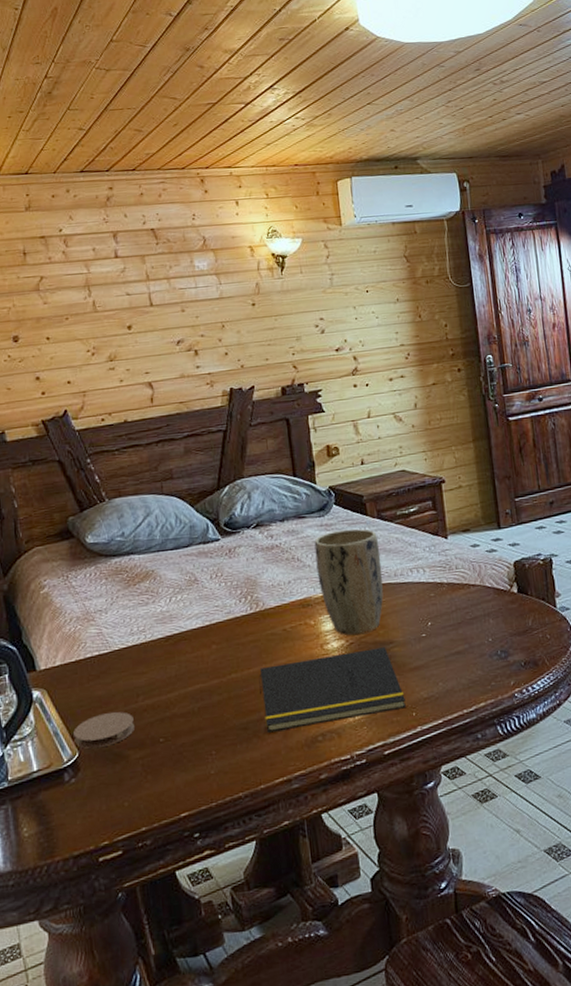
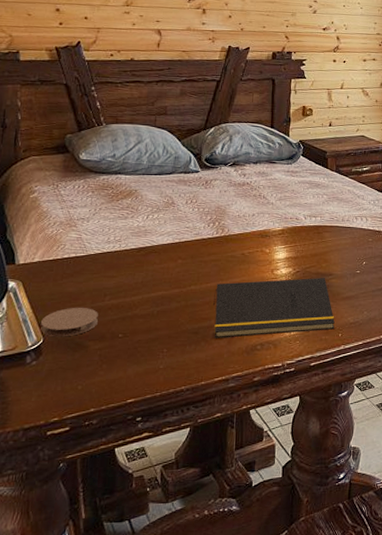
plant pot: present [314,528,384,636] -> none [278,177,334,265]

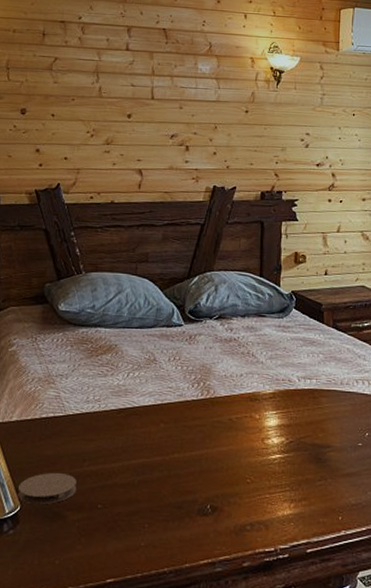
notepad: present [213,278,335,338] -> none [198,449,334,515]

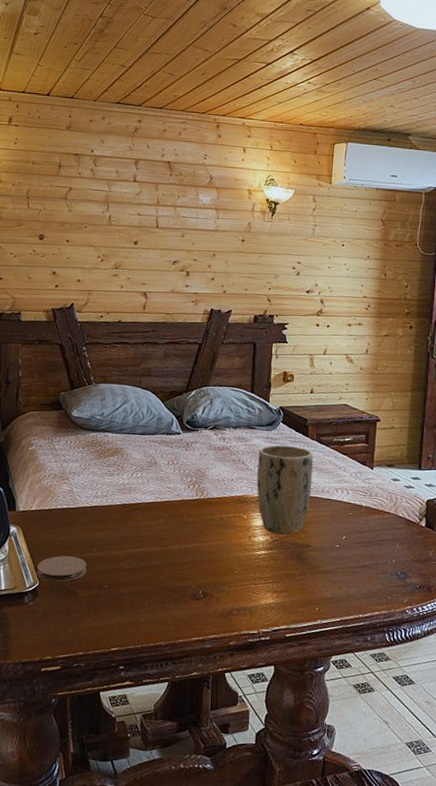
plant pot: none [268,333,331,435] -> present [256,445,313,535]

